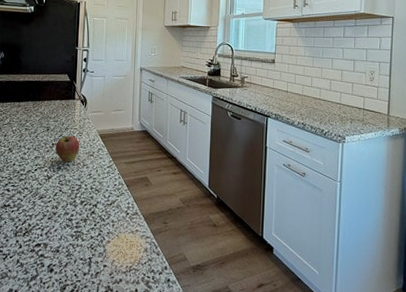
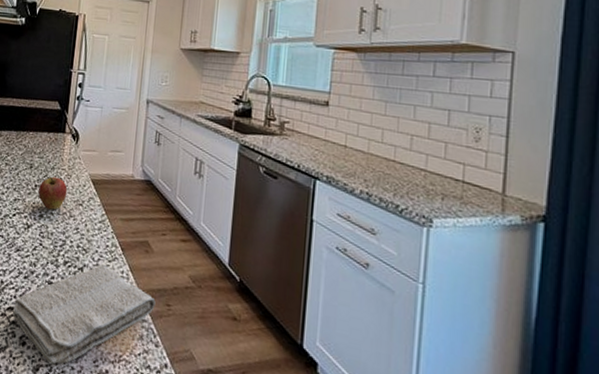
washcloth: none [41,200,155,282] -> present [13,265,156,365]

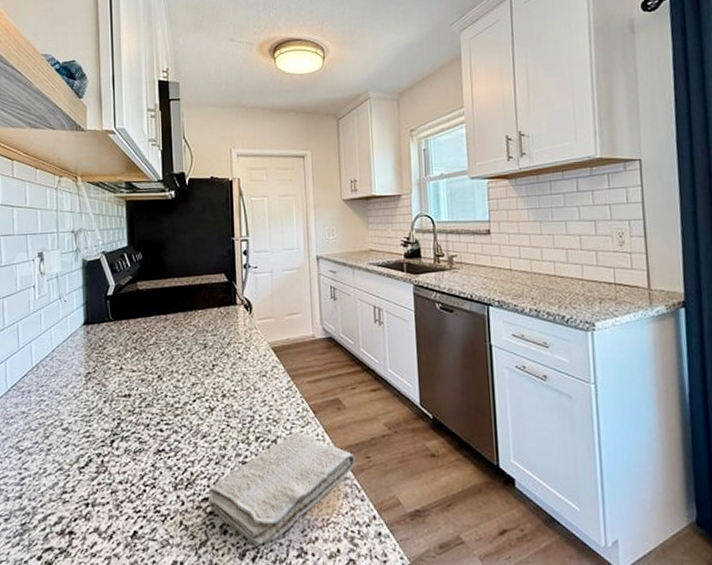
fruit: present [38,176,68,210] -> none [216,352,248,387]

